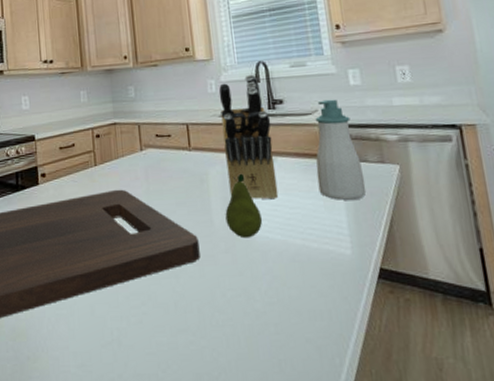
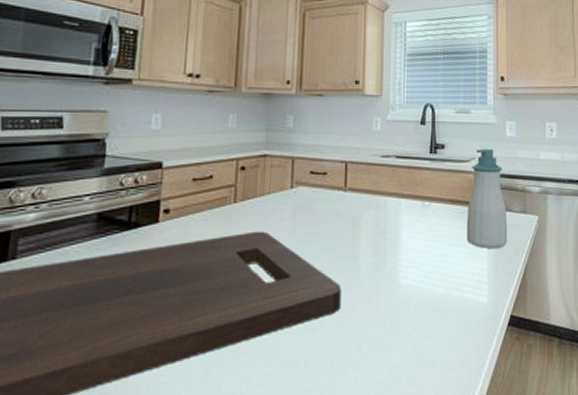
knife block: present [218,74,279,200] -> none [381,115,431,247]
fruit: present [225,173,262,239] -> none [373,218,409,287]

